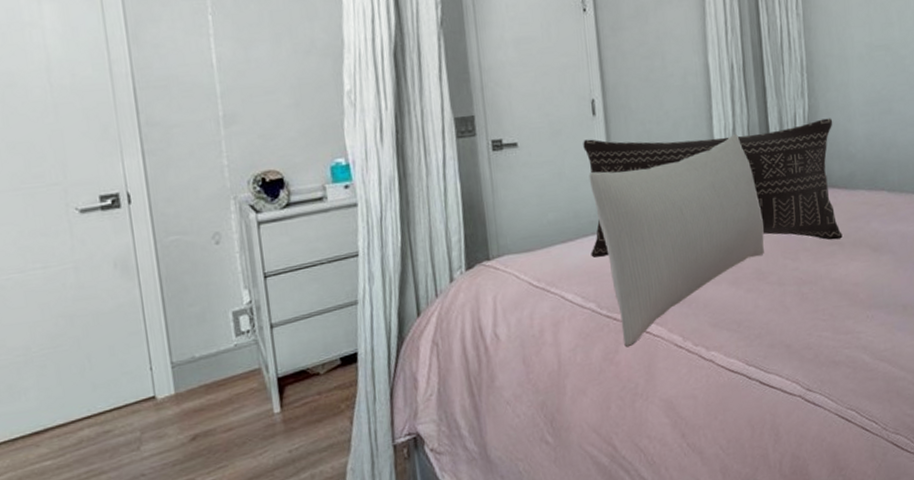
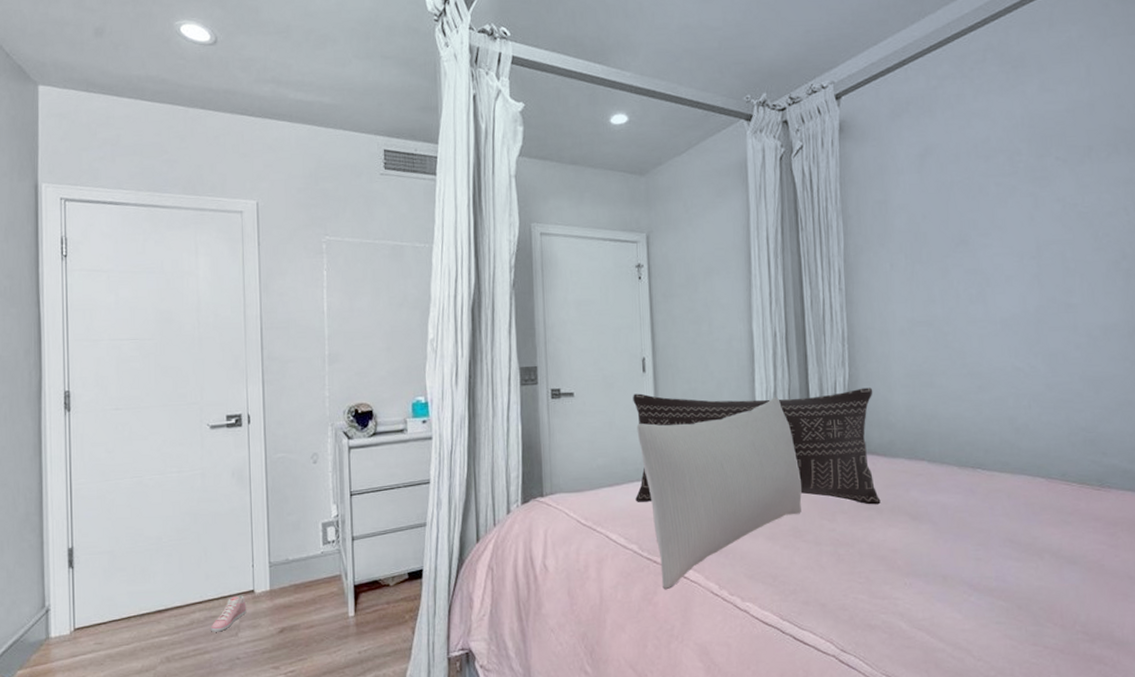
sneaker: none [105,403,149,449] -> present [211,595,247,632]

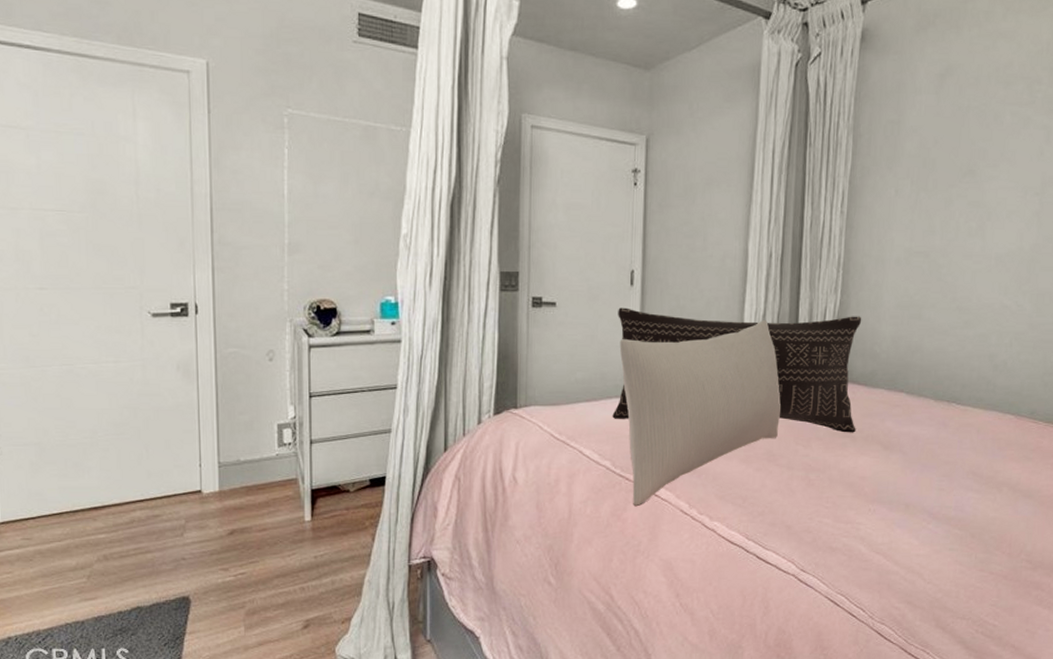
sneaker: present [211,595,247,632] -> none [153,495,193,532]

